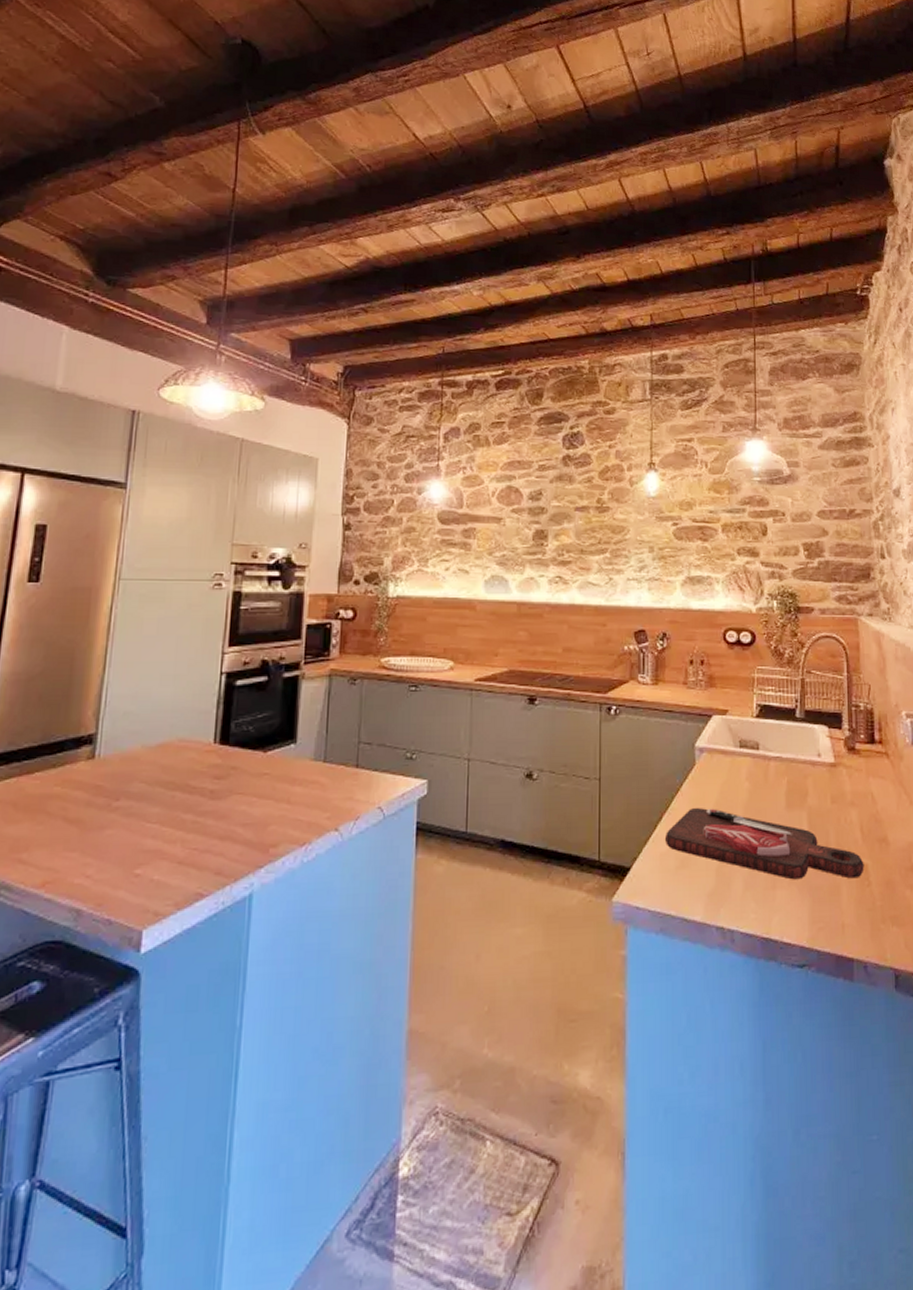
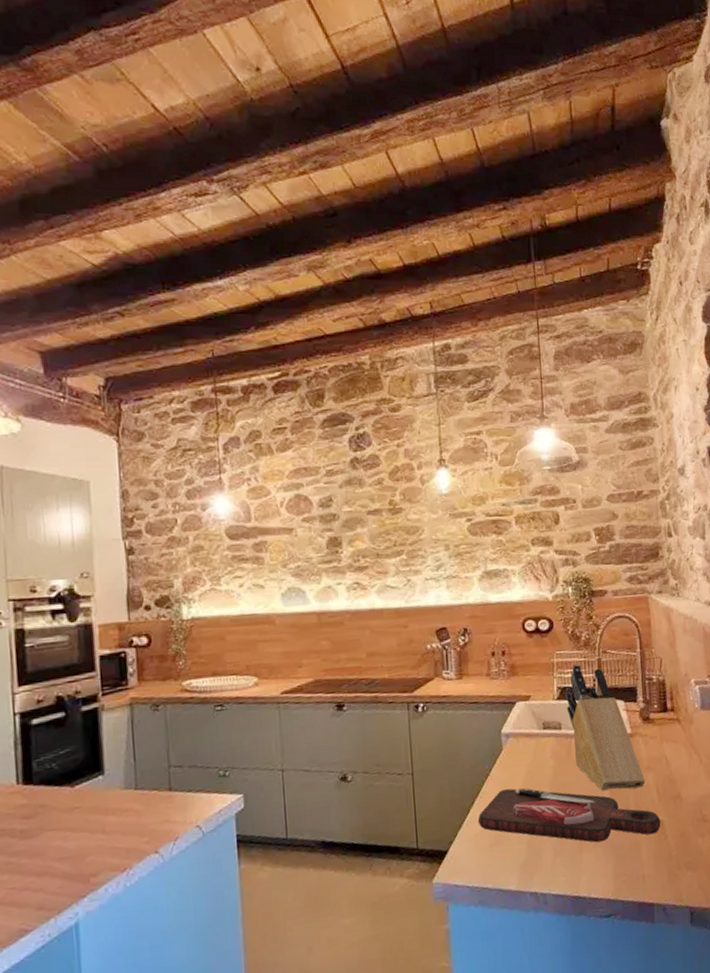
knife block: none [765,681,848,825] -> present [565,663,645,791]

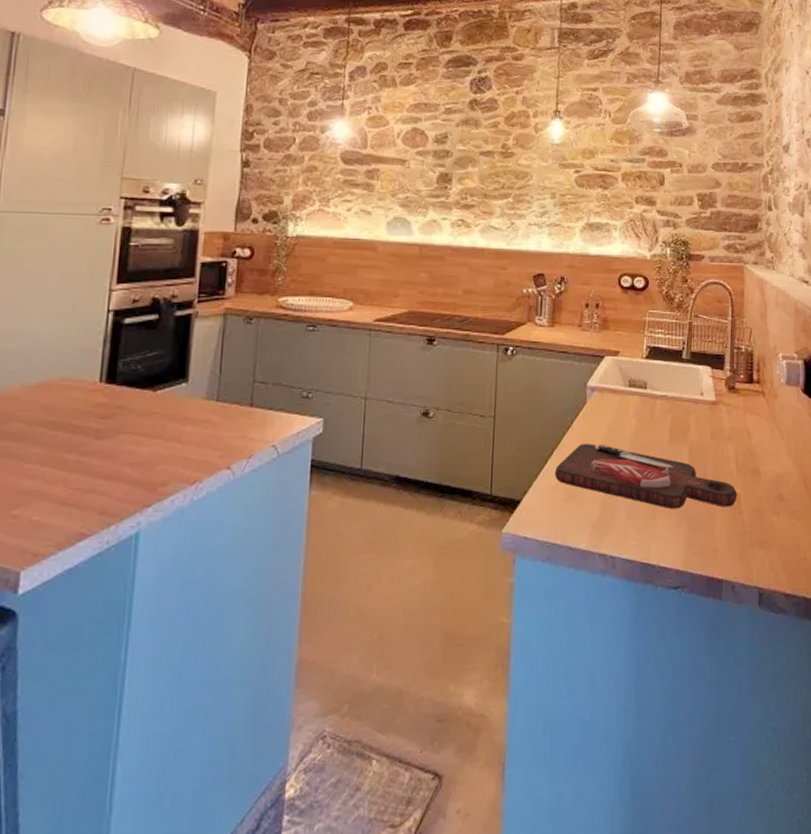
knife block: present [565,663,645,791] -> none [654,324,725,458]

